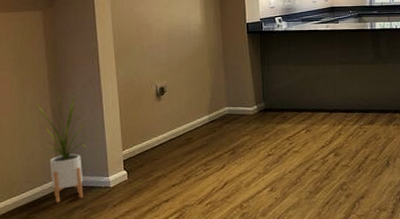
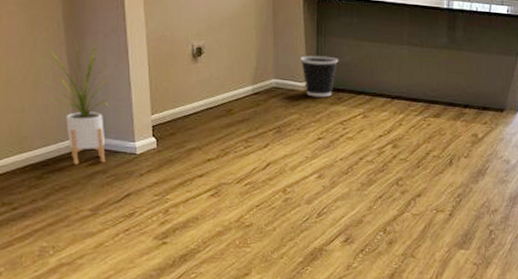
wastebasket: none [248,82,282,119] -> present [300,55,339,98]

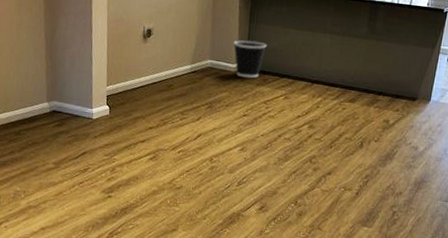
house plant: present [44,40,118,165] -> none [26,19,82,125]

